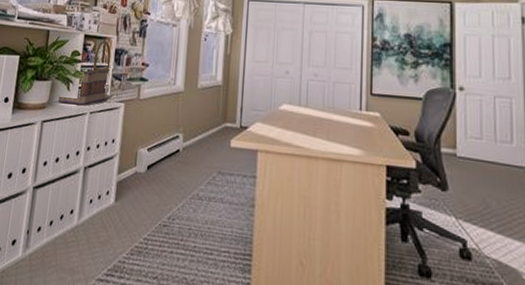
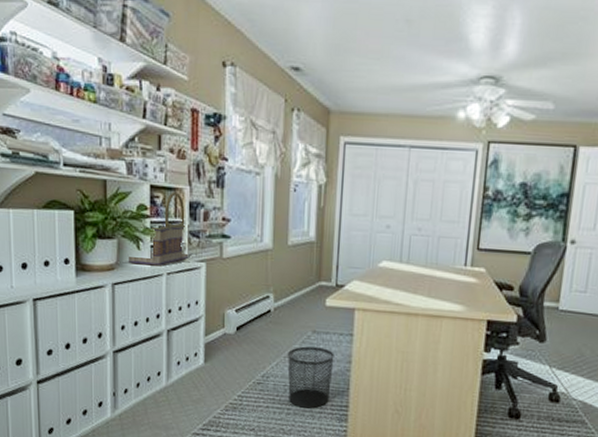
waste bin: none [192,187,238,256] -> present [287,346,334,409]

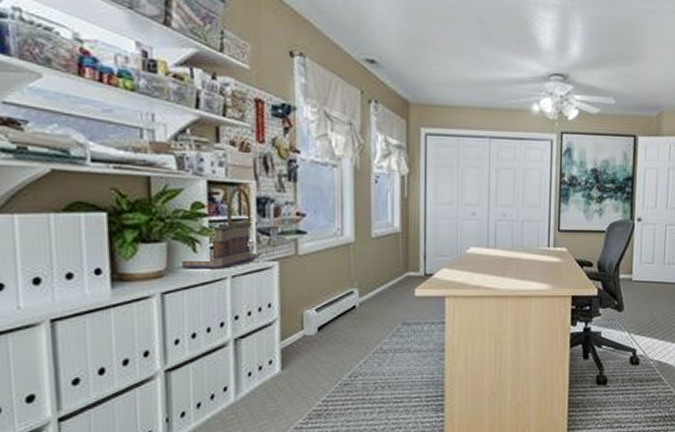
waste bin: present [287,346,334,409] -> none [377,339,427,404]

